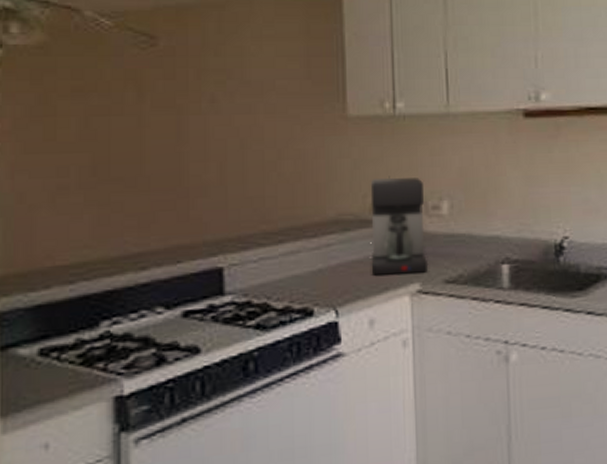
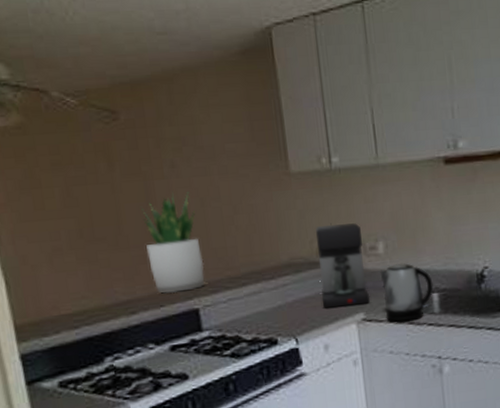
planter: none [170,131,236,248] -> present [141,192,205,294]
kettle: none [442,226,504,297] -> present [380,262,434,322]

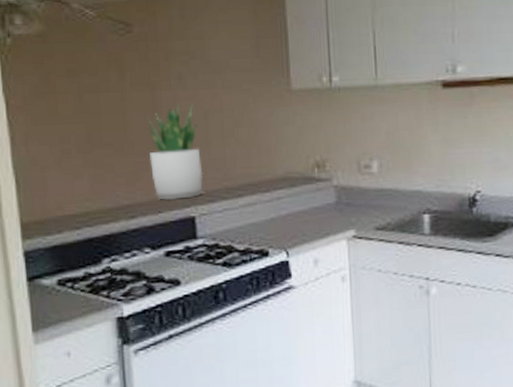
coffee maker: present [315,223,370,308] -> none [312,141,362,223]
kettle: present [380,262,434,322] -> none [373,182,425,241]

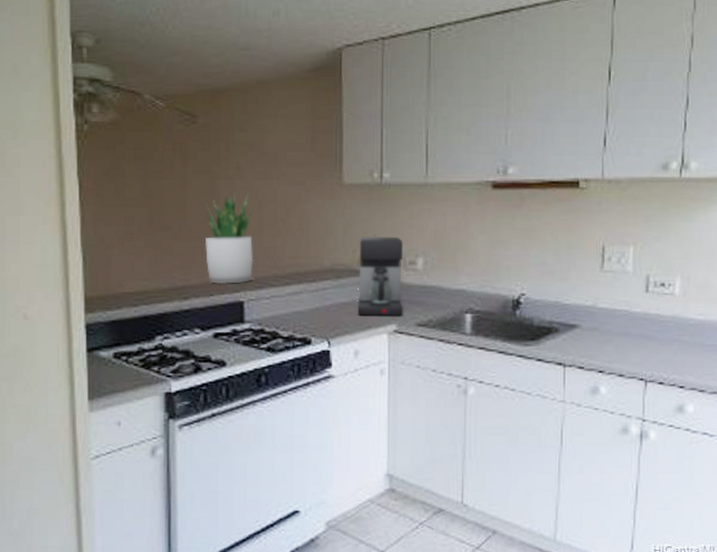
coffee maker: none [312,141,362,223] -> present [358,237,404,316]

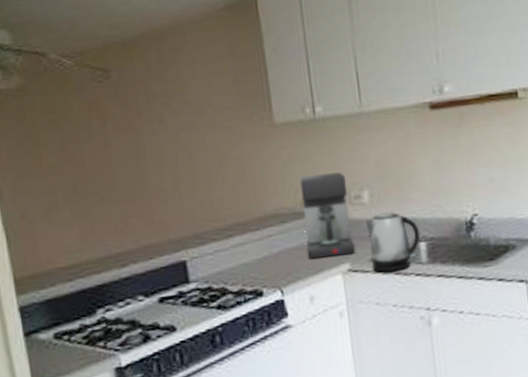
planter: present [205,193,254,285] -> none [132,146,192,246]
kettle: none [416,280,468,339] -> present [365,211,421,272]

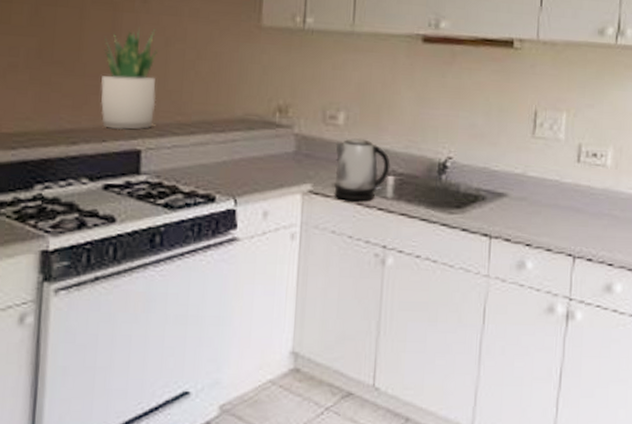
planter: none [132,146,192,246] -> present [101,28,157,130]
coffee maker: present [299,172,356,259] -> none [270,85,324,175]

